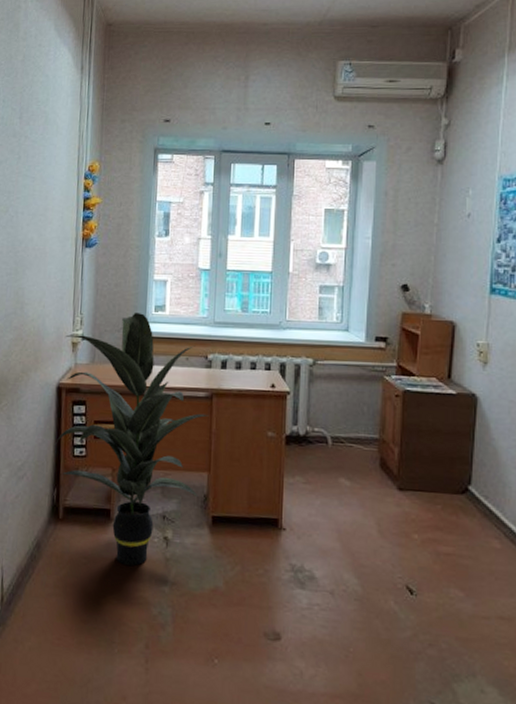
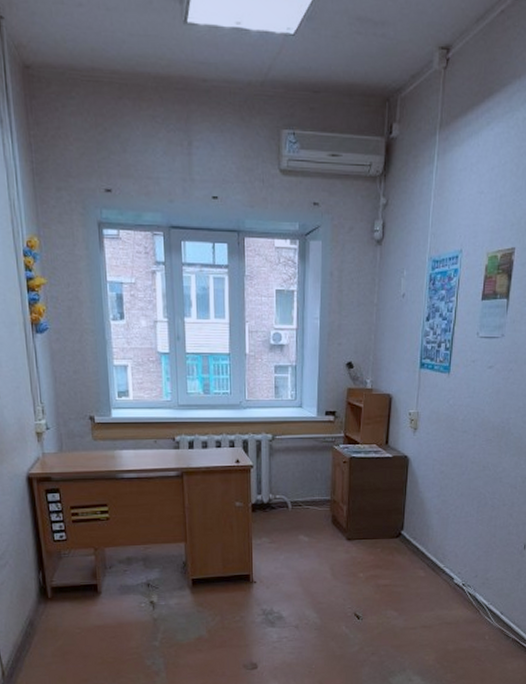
indoor plant: present [54,313,209,566] -> none [28,399,181,629]

